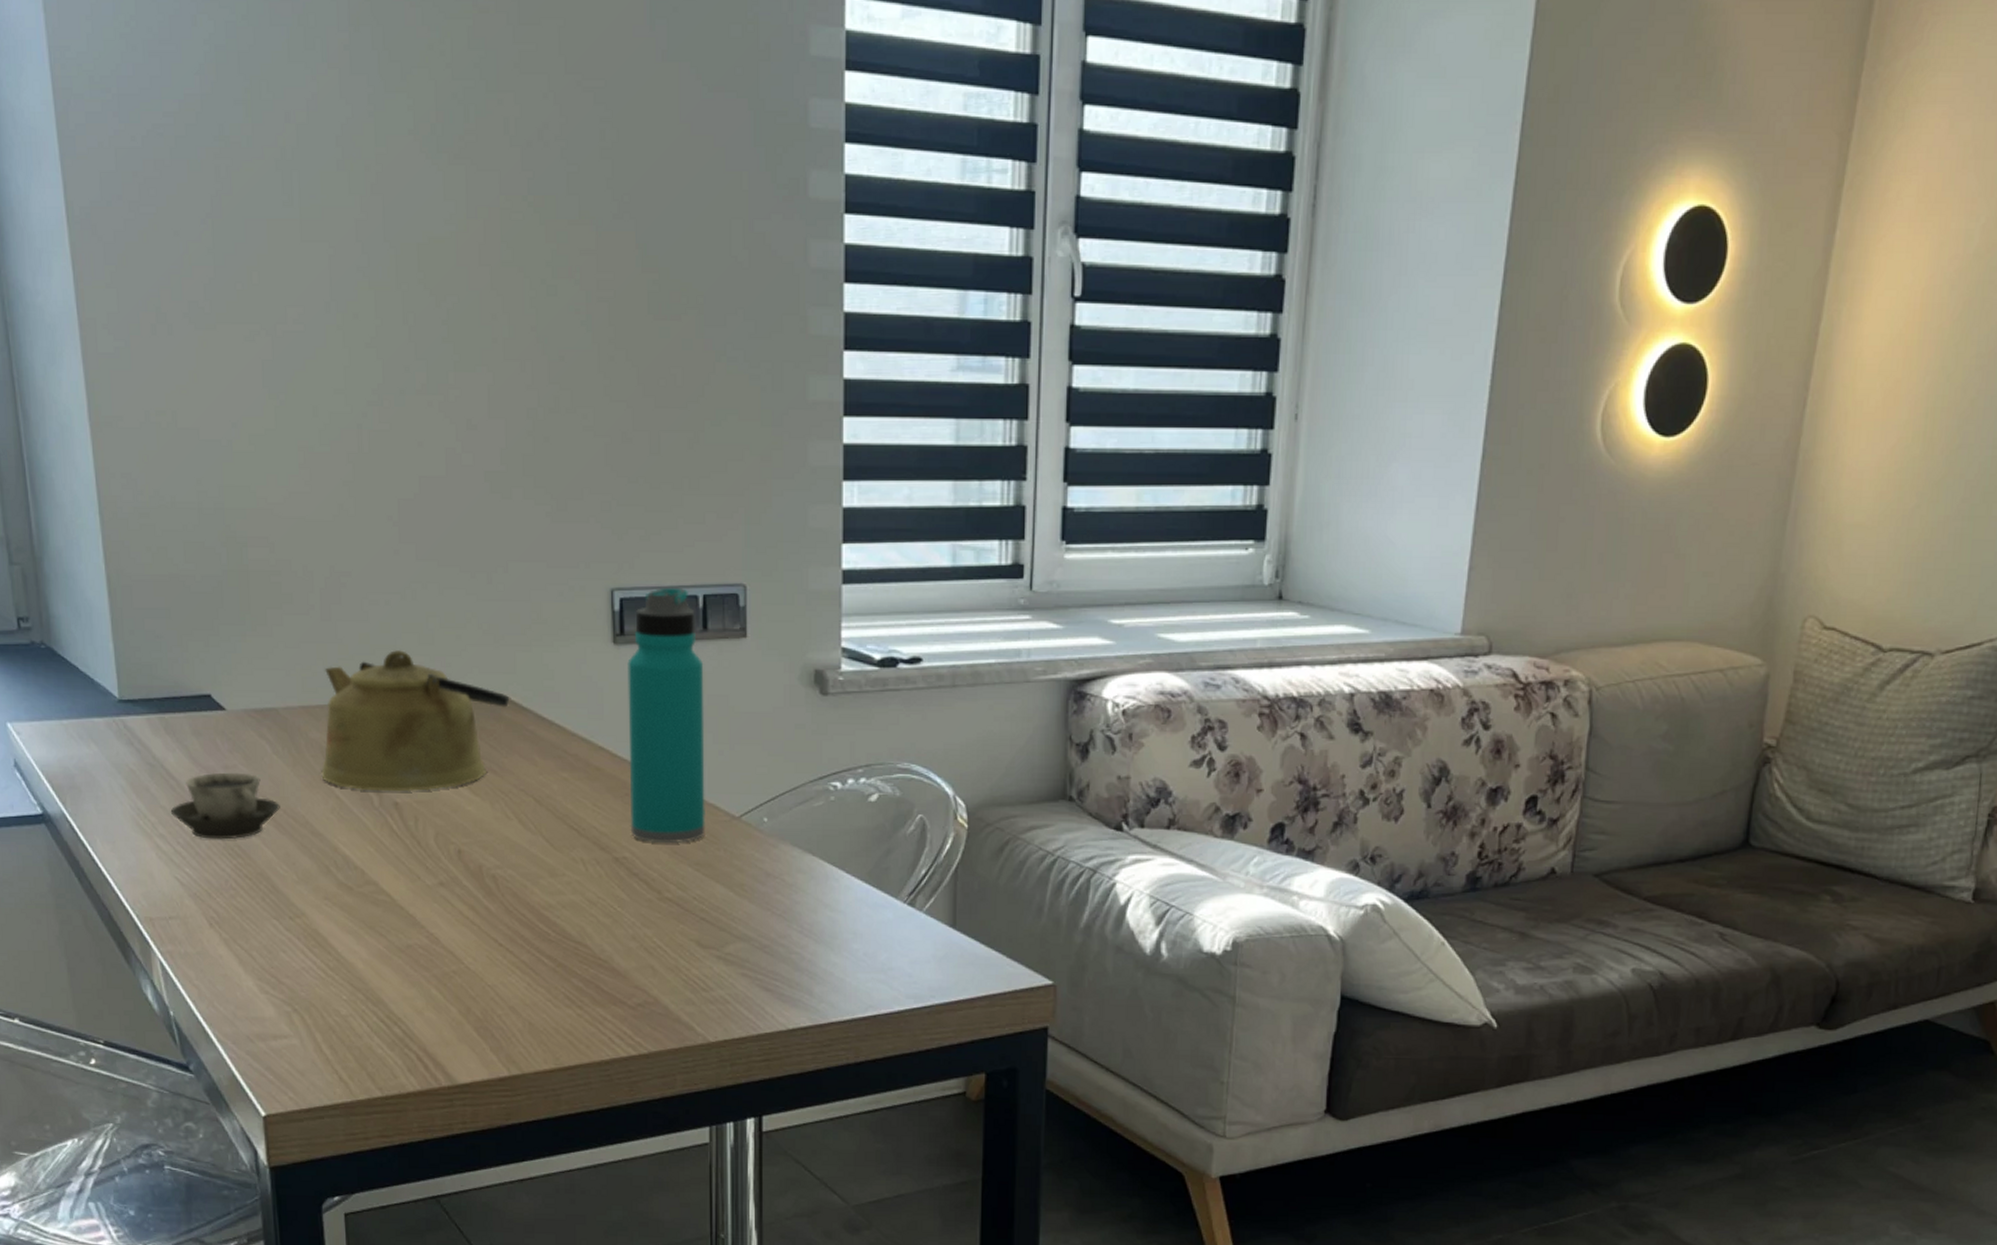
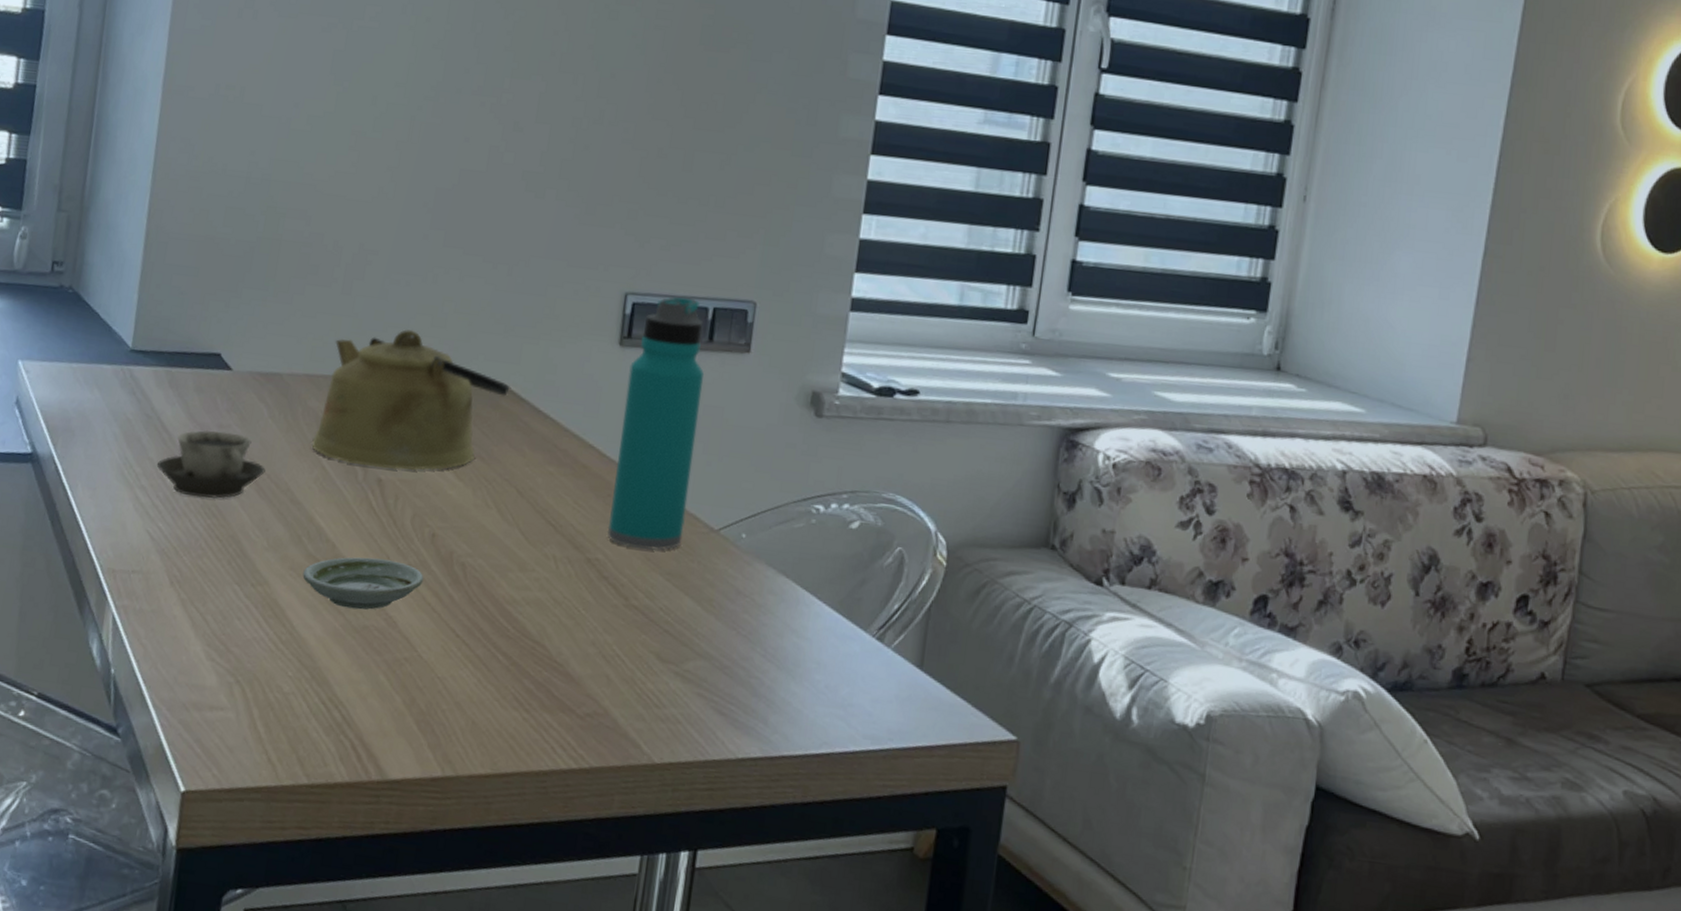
saucer: none [338,880,458,931] -> present [302,557,424,610]

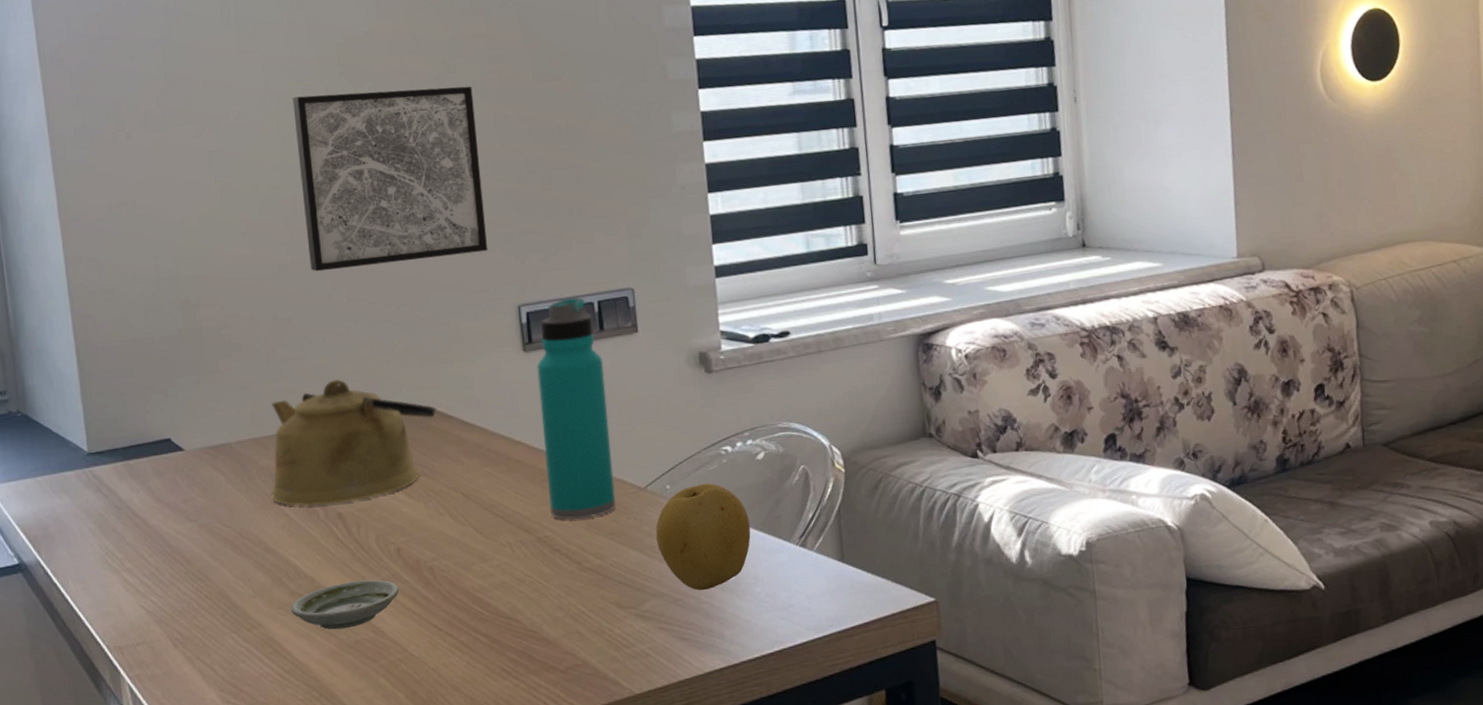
cup: present [156,429,266,499] -> none [136,503,236,568]
wall art: none [411,10,631,225] -> present [292,86,487,272]
fruit: none [716,541,826,664] -> present [656,483,751,591]

